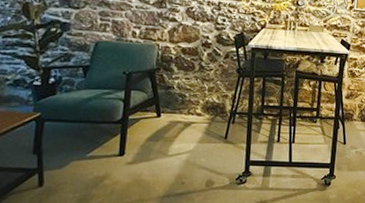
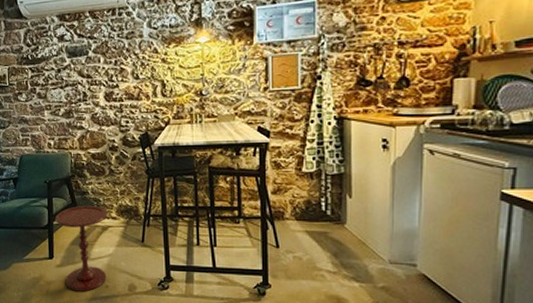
side table: none [131,100,193,189] -> present [55,205,108,292]

